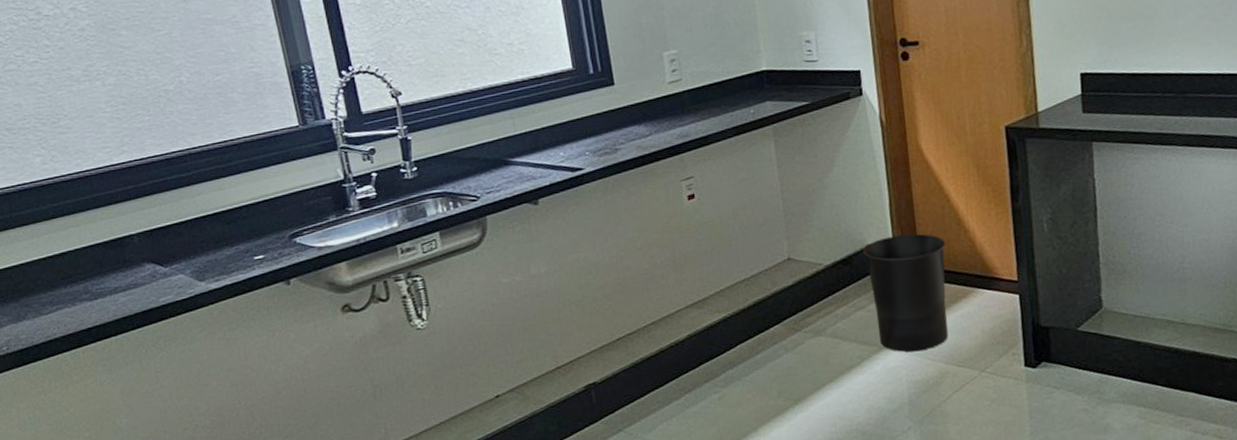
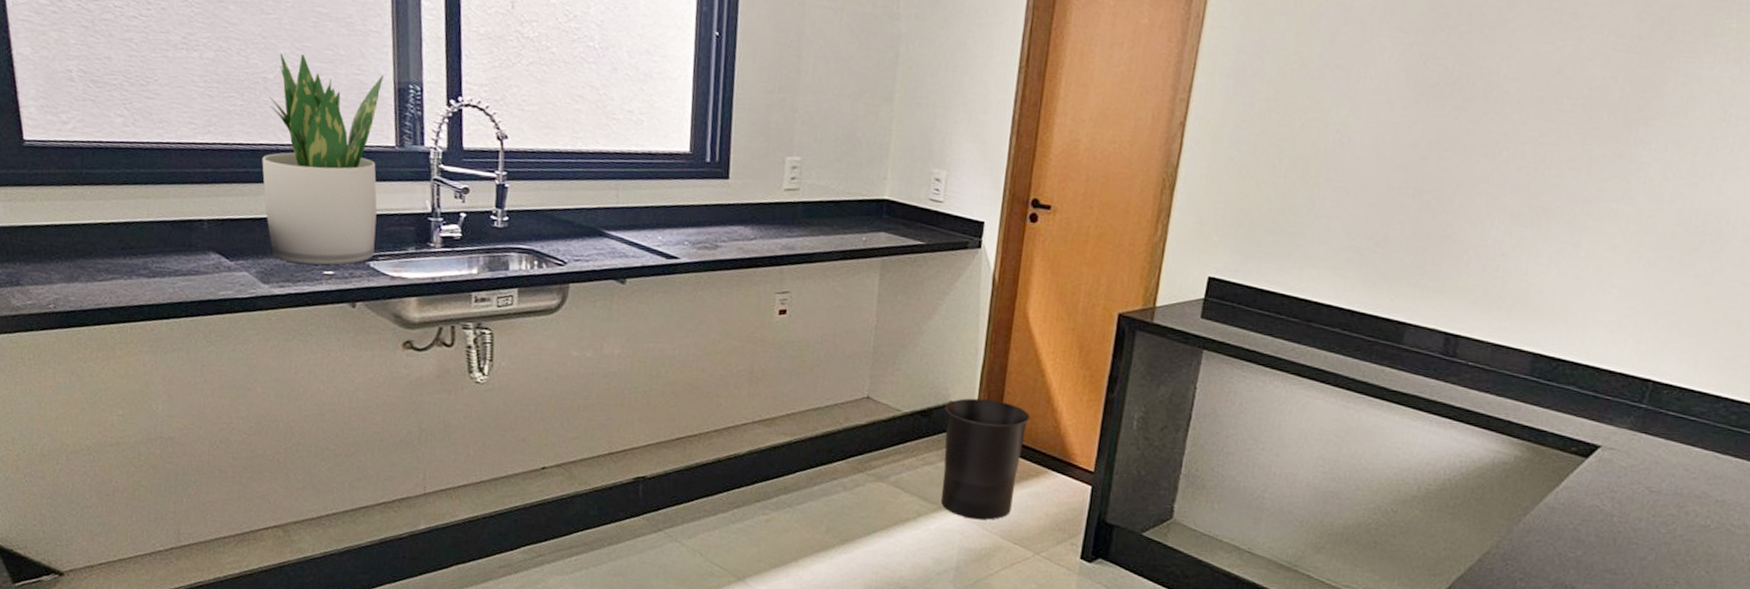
planter: none [174,61,298,256] -> present [262,54,384,266]

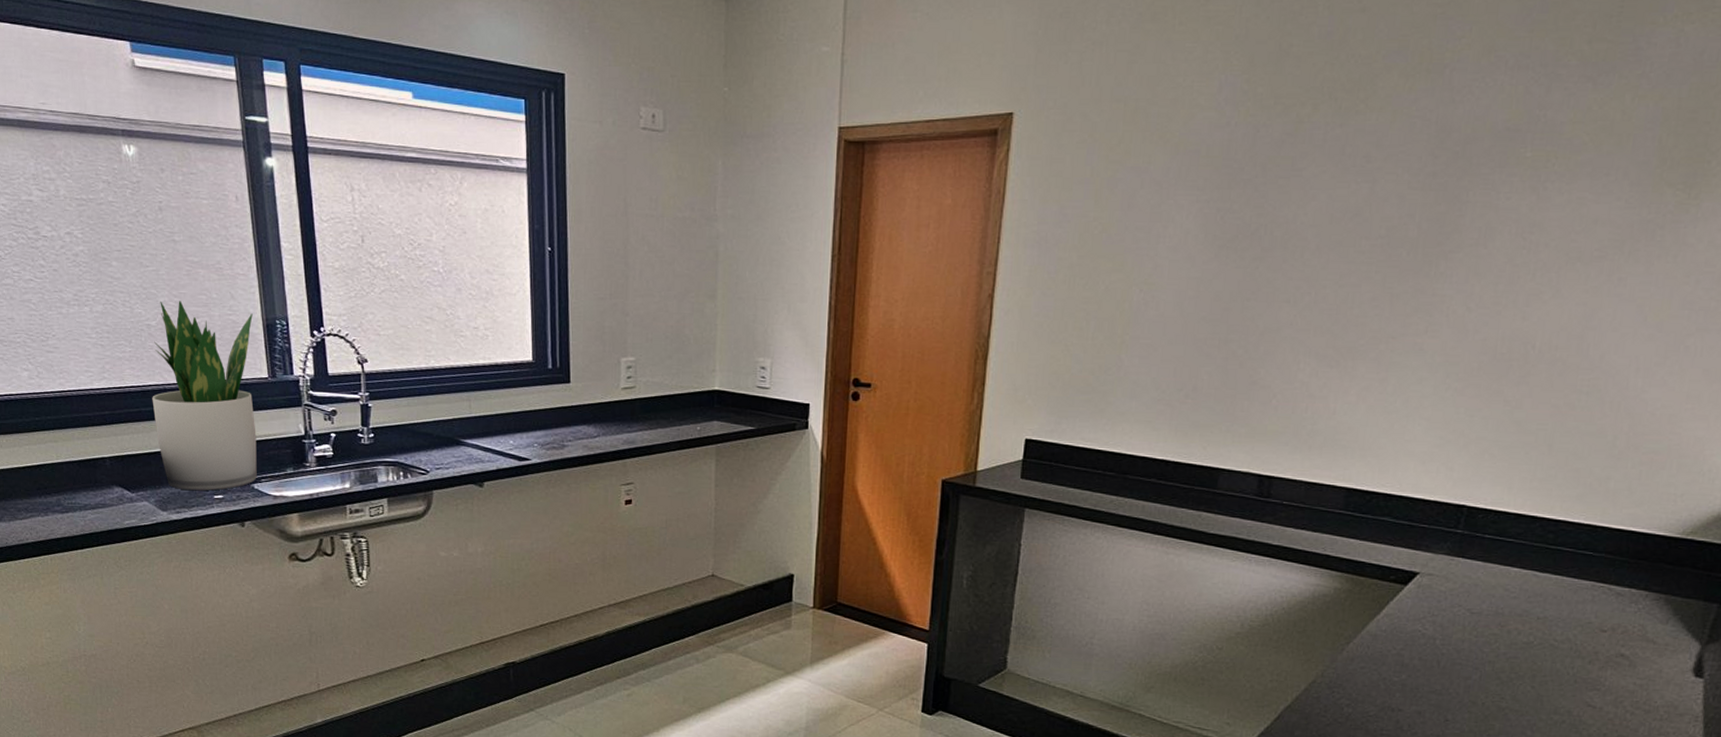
waste bin: present [940,398,1031,520] -> none [785,569,866,682]

